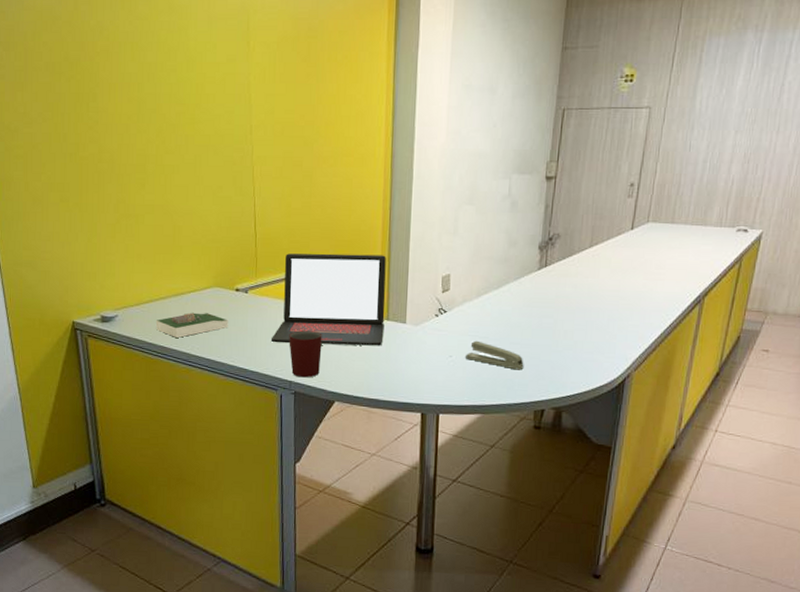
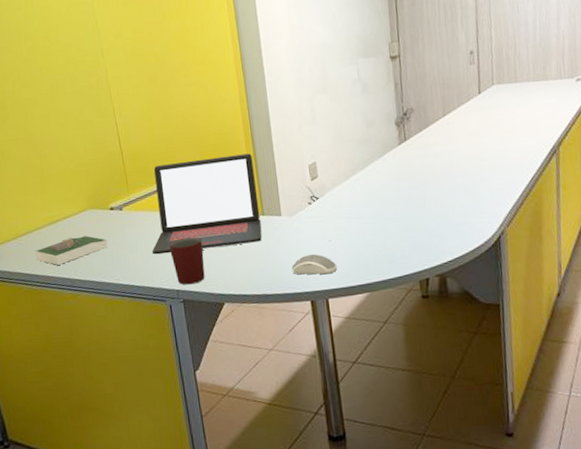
computer mouse: none [407,367,454,390] -> present [291,254,338,275]
stapler: present [465,340,524,370] -> none [343,221,402,244]

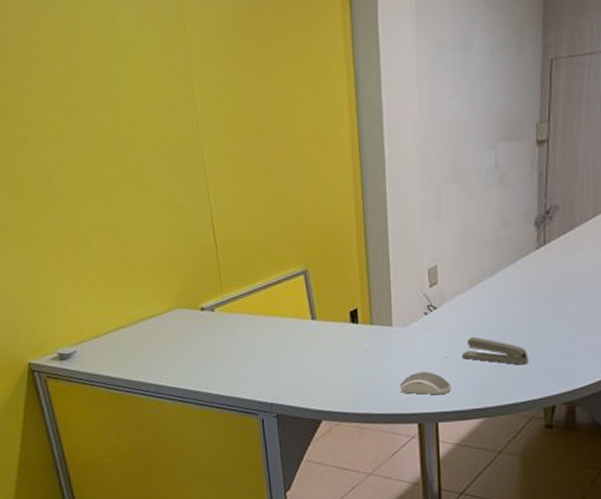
book: present [35,236,108,265] -> none [117,338,197,369]
laptop: present [151,153,262,255] -> none [244,252,369,363]
mug: present [169,237,205,285] -> none [264,345,302,398]
stapler: none [343,221,402,244] -> present [461,336,529,365]

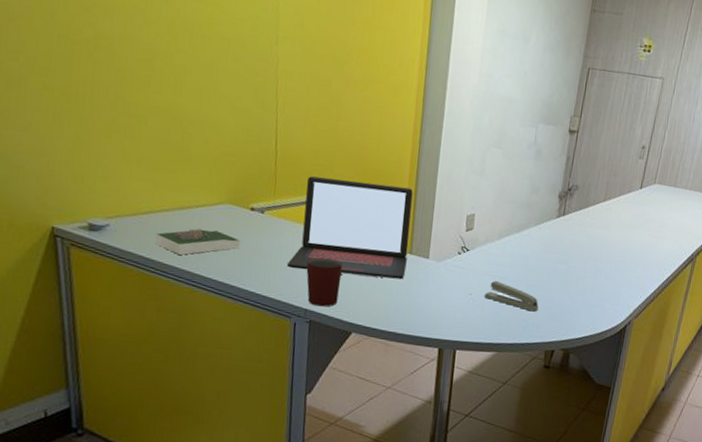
book: none [117,338,197,369] -> present [155,228,241,255]
laptop: none [244,252,369,363] -> present [286,176,413,280]
mug: none [264,345,302,398] -> present [306,257,343,307]
computer mouse: present [399,372,452,395] -> none [427,303,472,326]

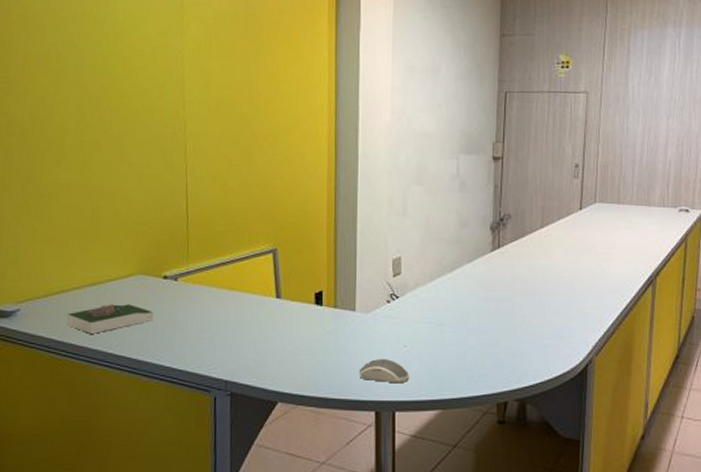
laptop: present [286,176,413,280] -> none [203,236,333,337]
mug: present [306,257,343,307] -> none [224,322,263,376]
computer mouse: none [427,303,472,326] -> present [358,359,410,384]
stapler: present [484,280,539,312] -> none [420,328,483,359]

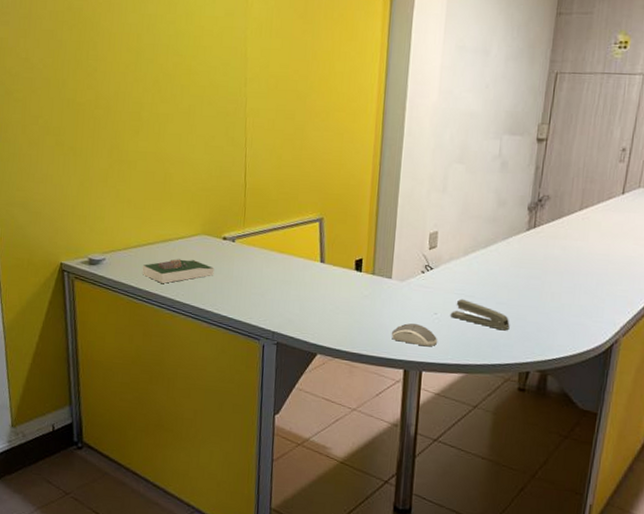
stapler: none [420,328,483,359] -> present [450,298,510,331]

